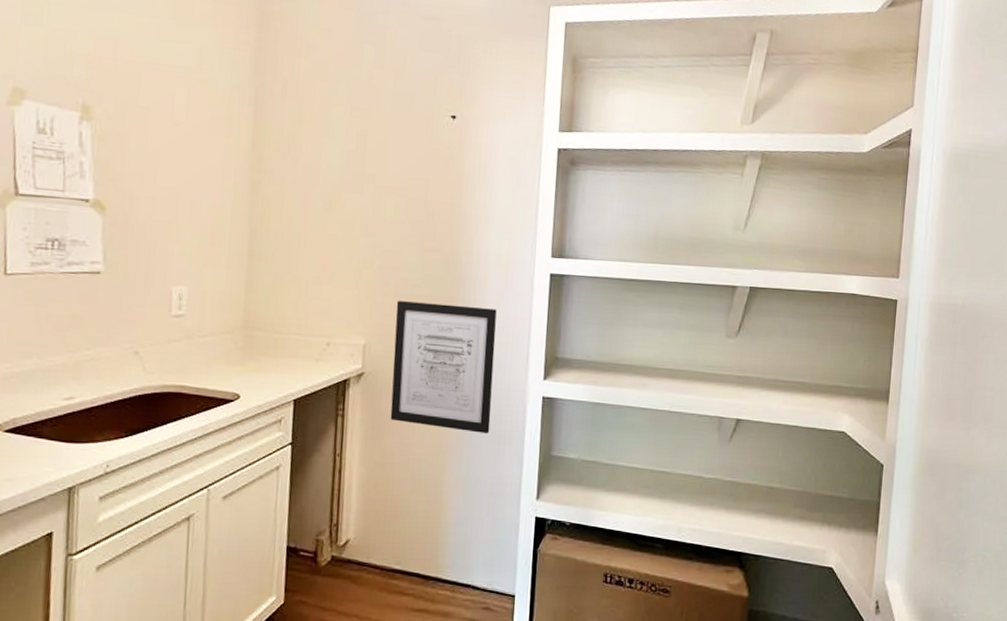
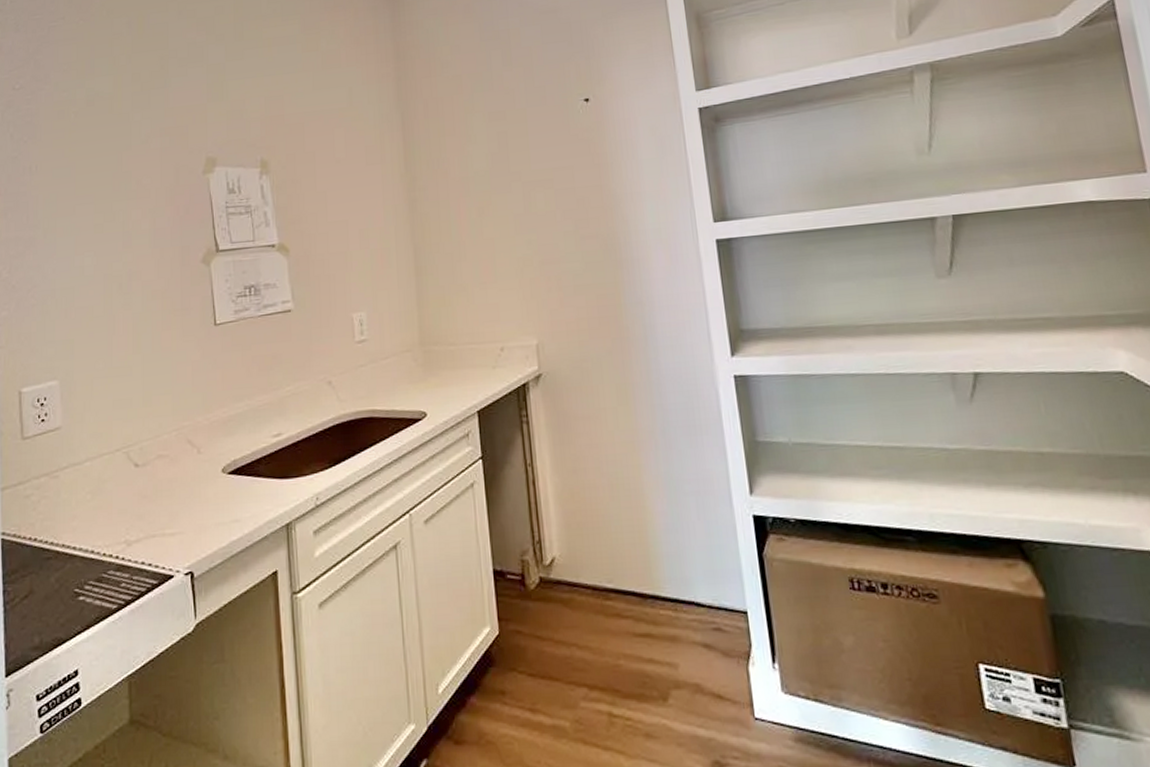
wall art: present [390,301,497,435] -> none [562,287,683,426]

